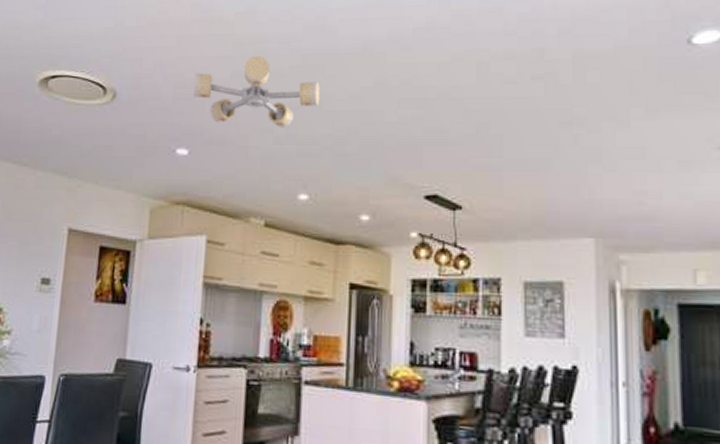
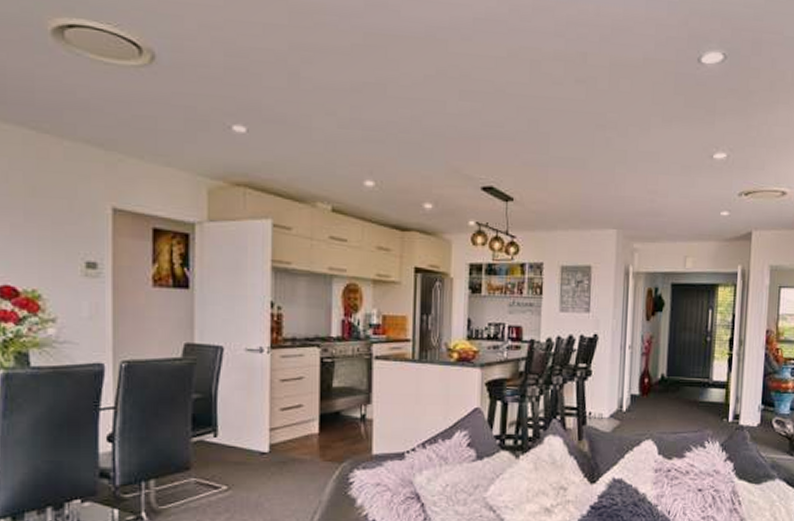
ceiling light: present [193,55,321,128] -> none [248,27,384,111]

